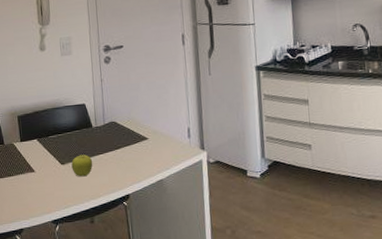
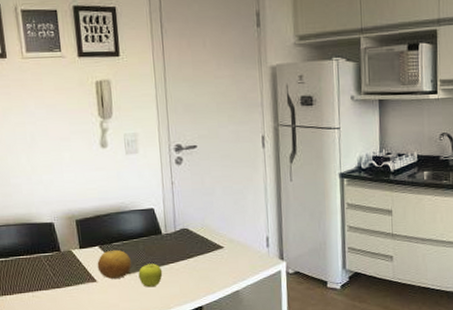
fruit: none [35,142,66,169] -> present [97,249,132,279]

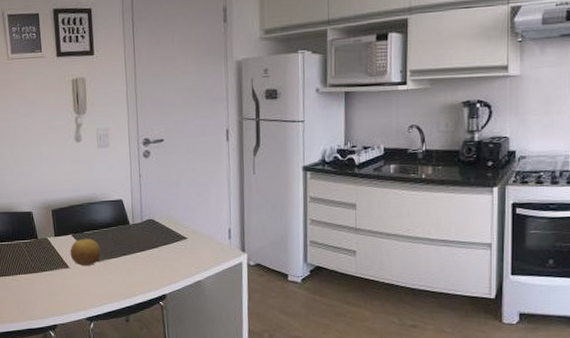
fruit: present [138,263,163,288] -> none [107,252,130,275]

